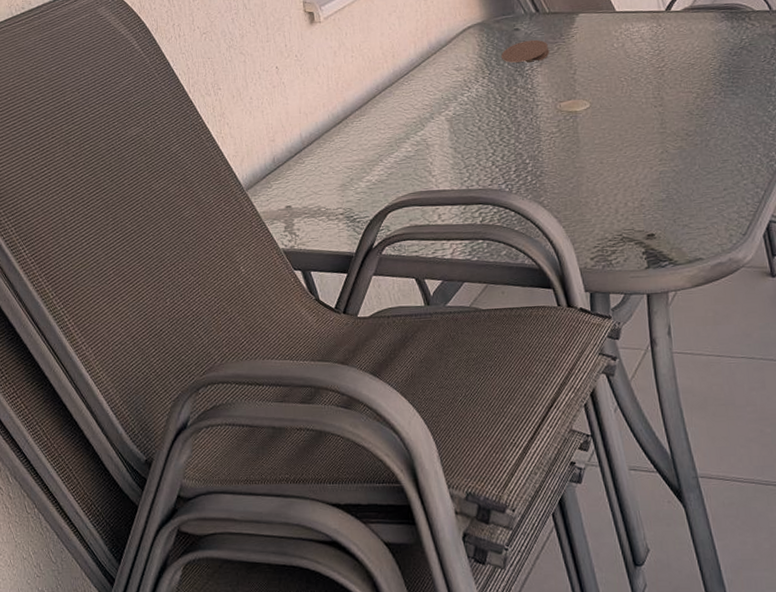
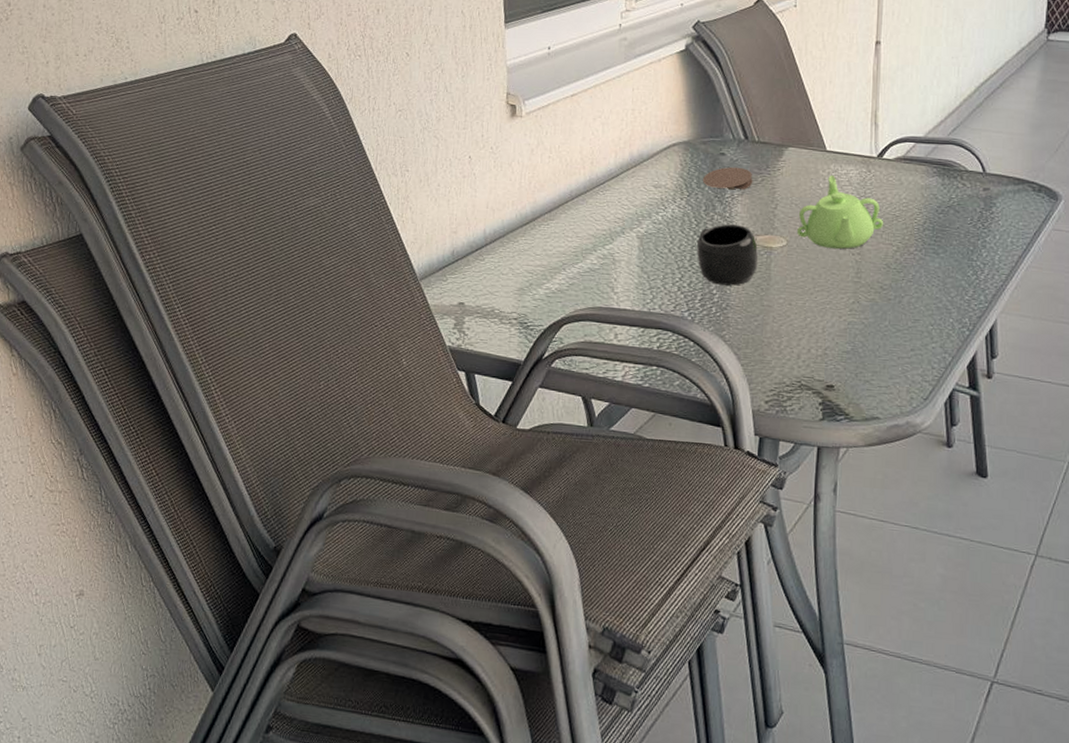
mug: none [504,94,566,154] -> present [697,224,759,286]
teapot: none [598,34,680,104] -> present [797,176,883,249]

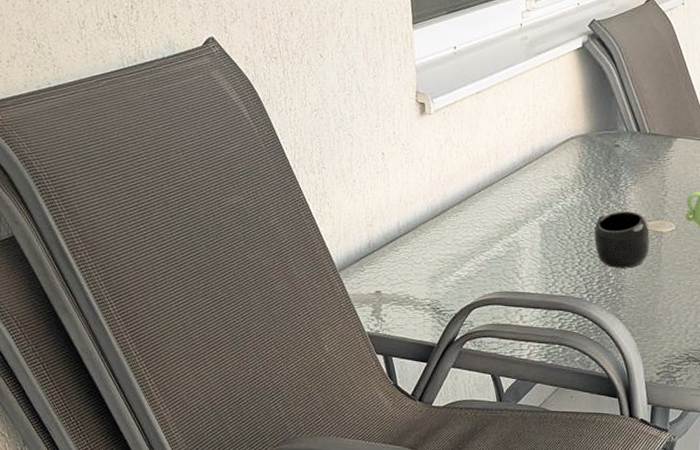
coaster: present [702,166,753,190] -> none [598,157,645,179]

